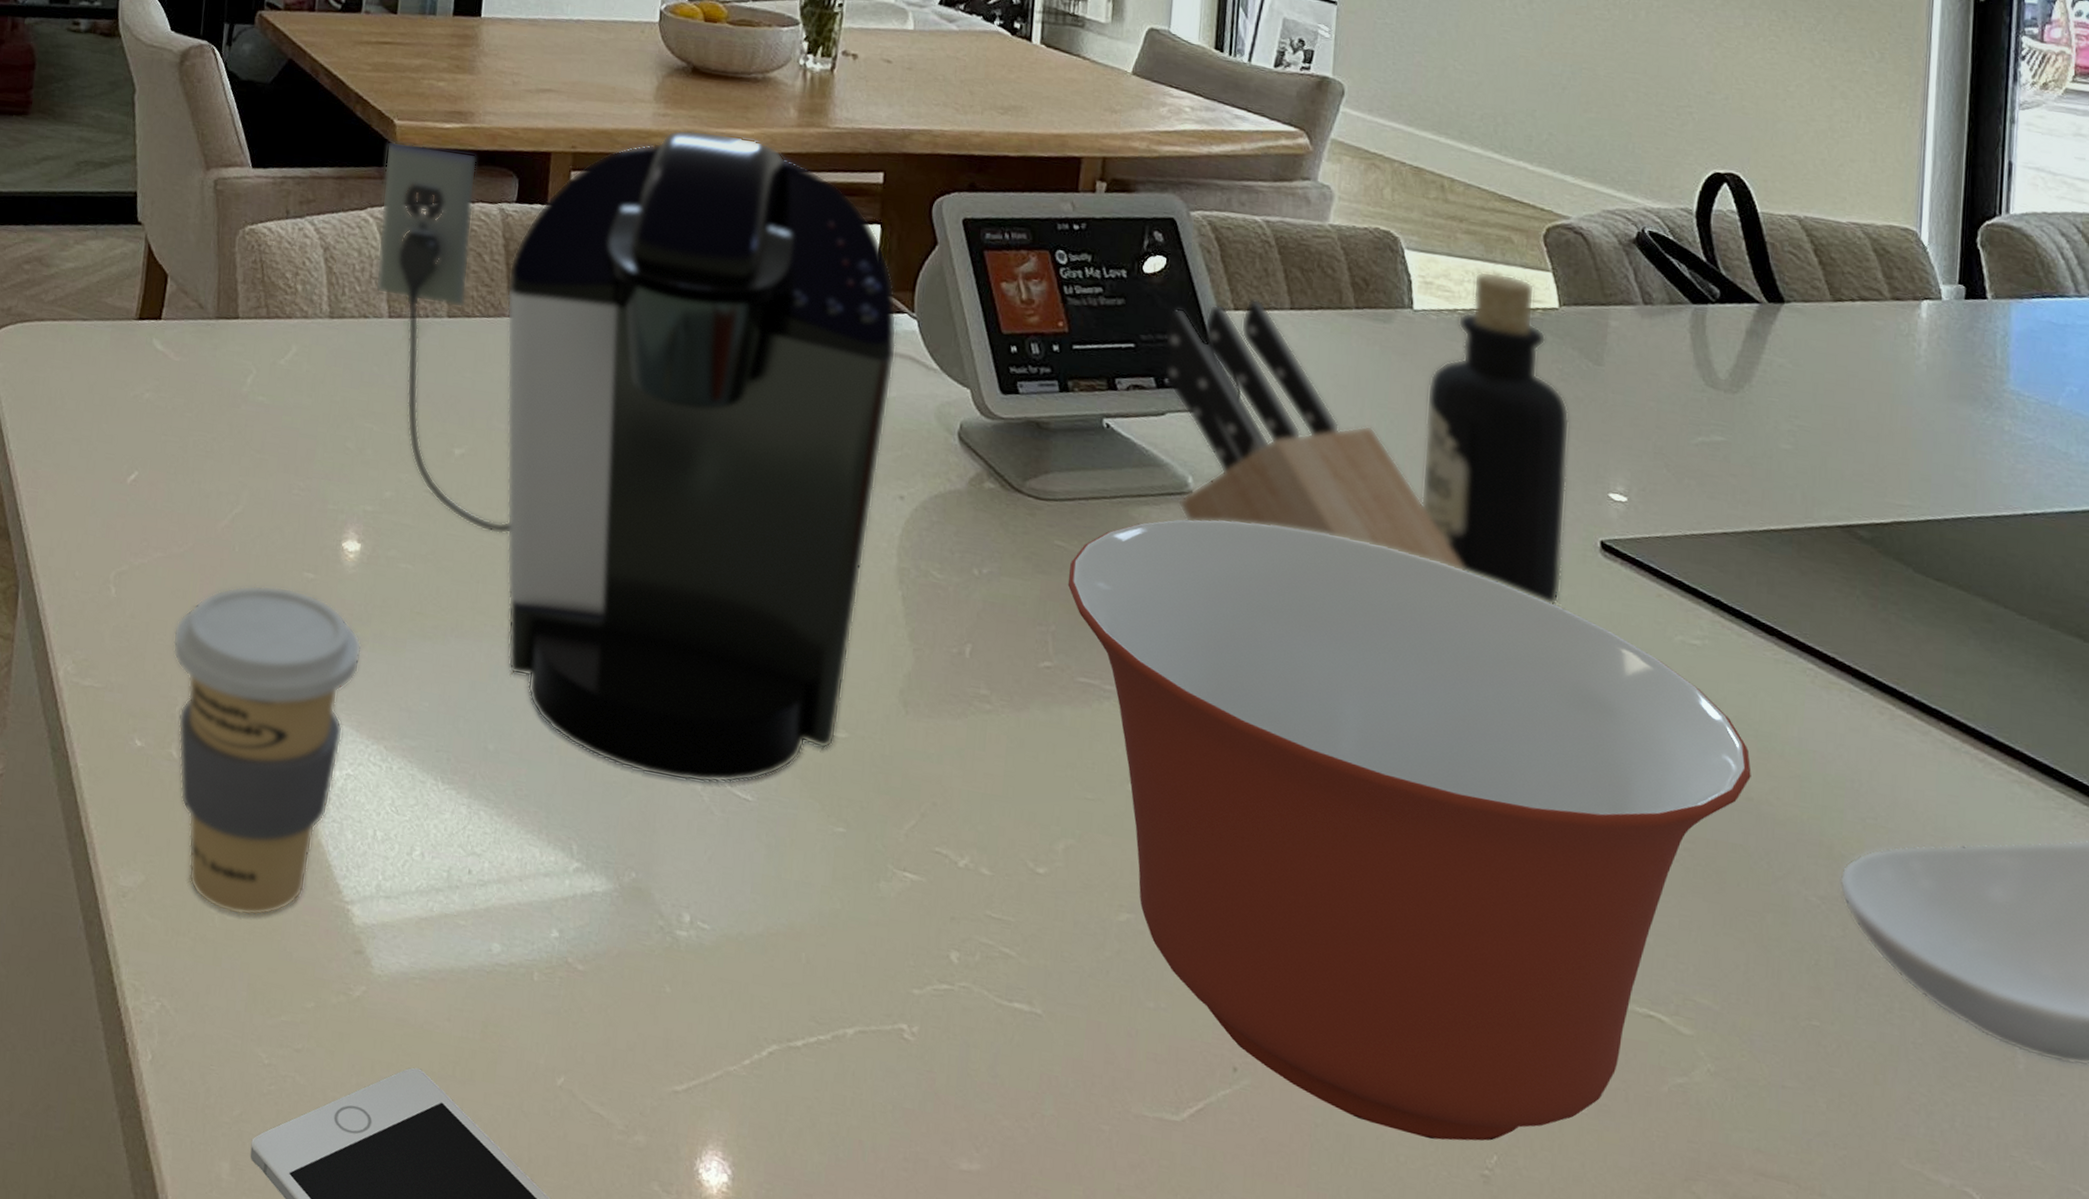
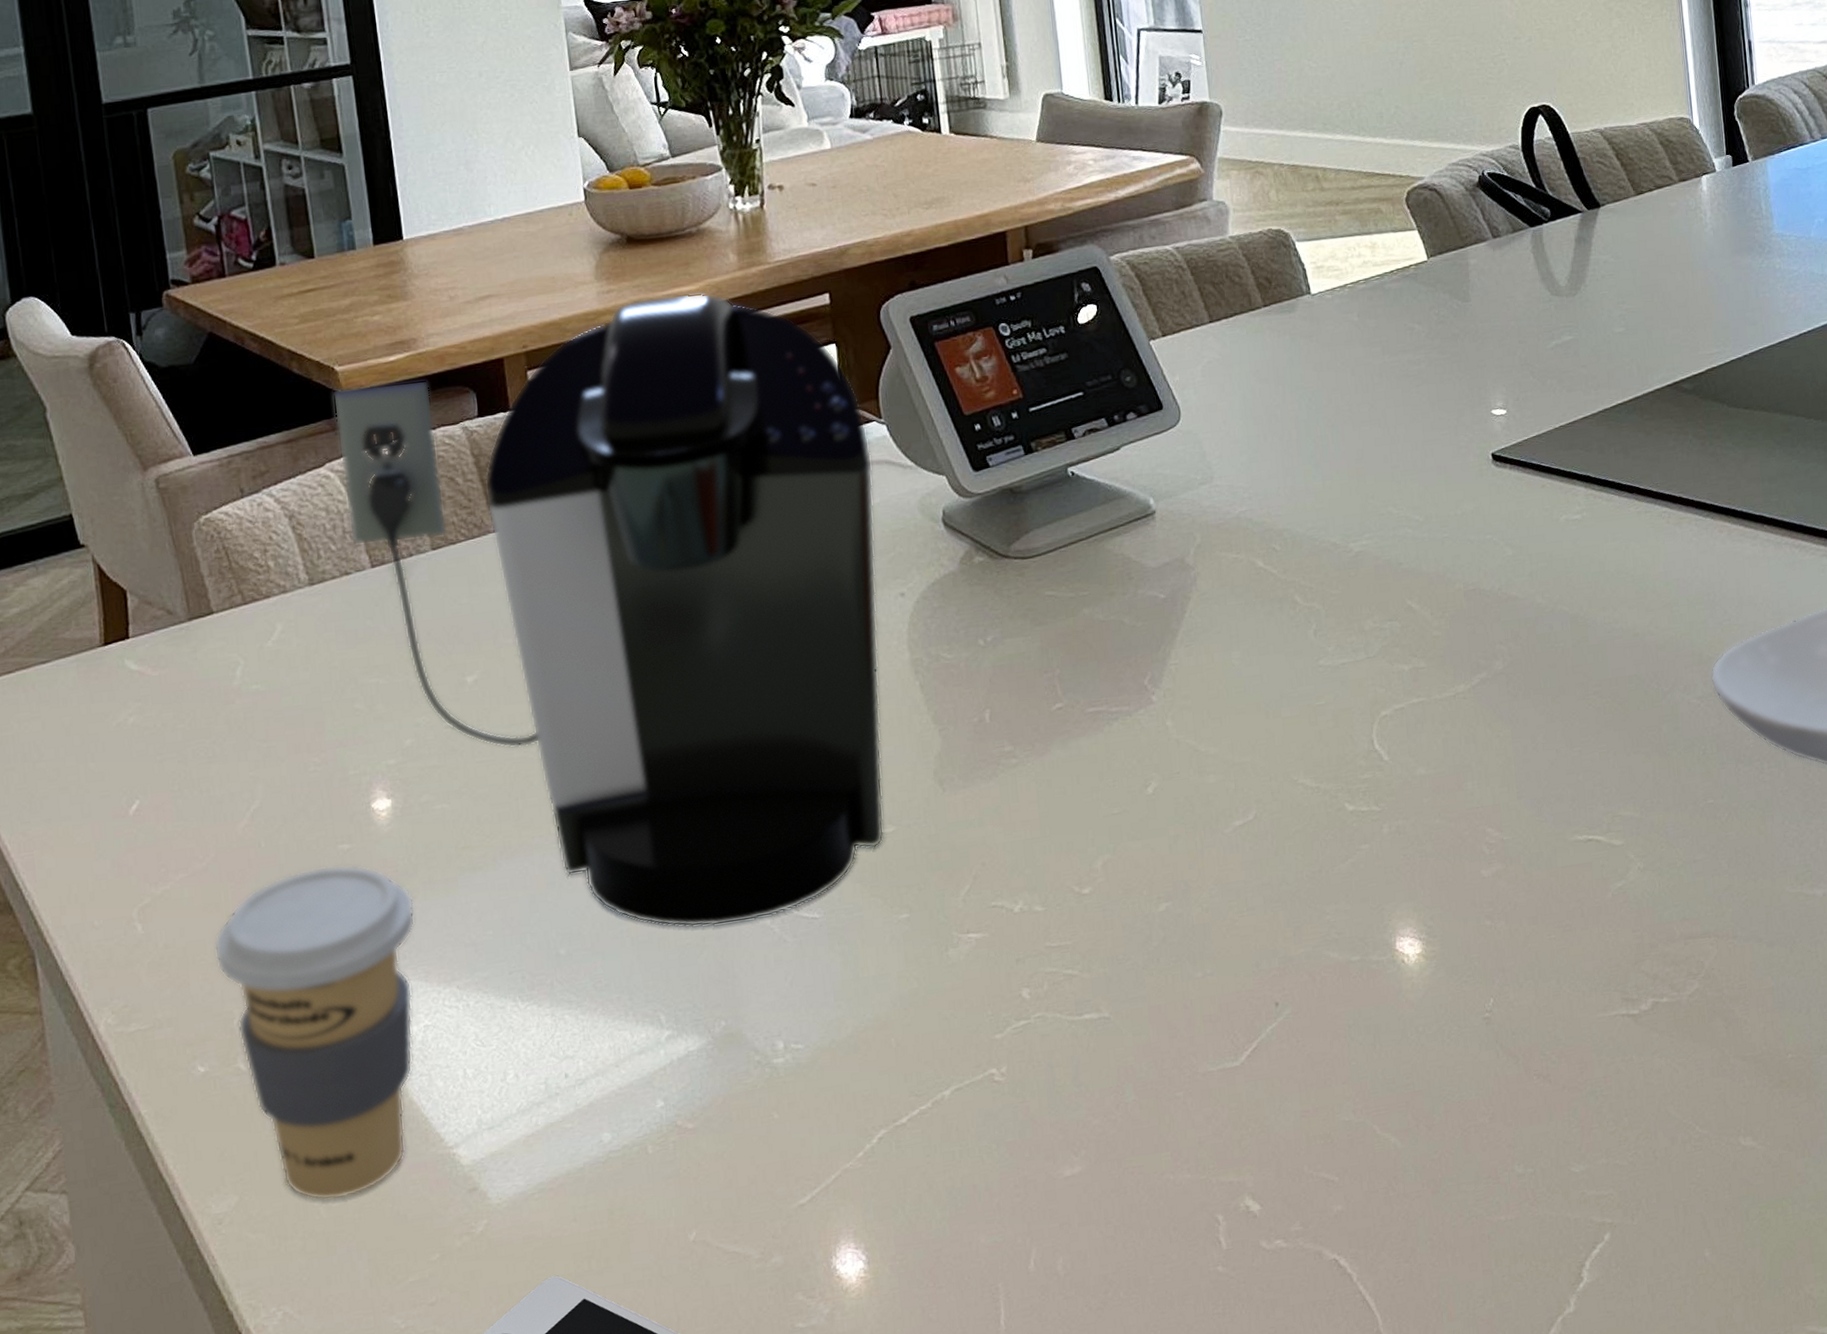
mixing bowl: present [1067,517,1751,1141] -> none [1062,510,1634,1009]
knife block: present [1163,299,1465,571] -> none [1106,321,1390,538]
bottle: present [1421,271,1570,604] -> none [1334,241,1468,520]

